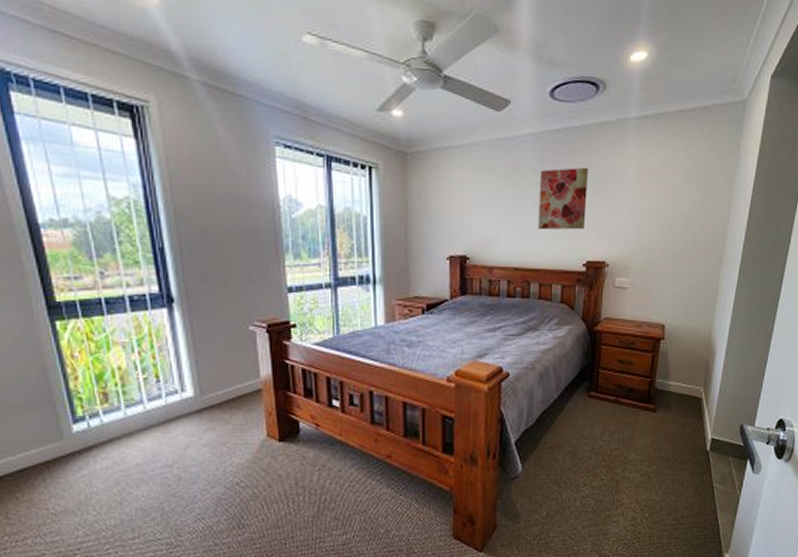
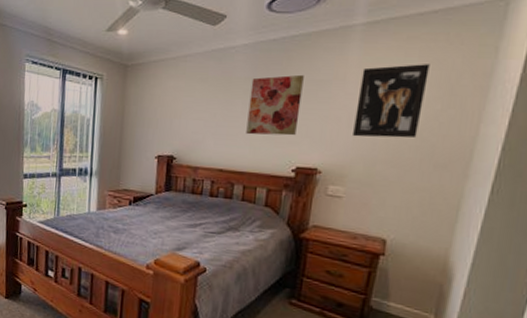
wall art: none [633,159,691,229] -> present [353,64,430,138]

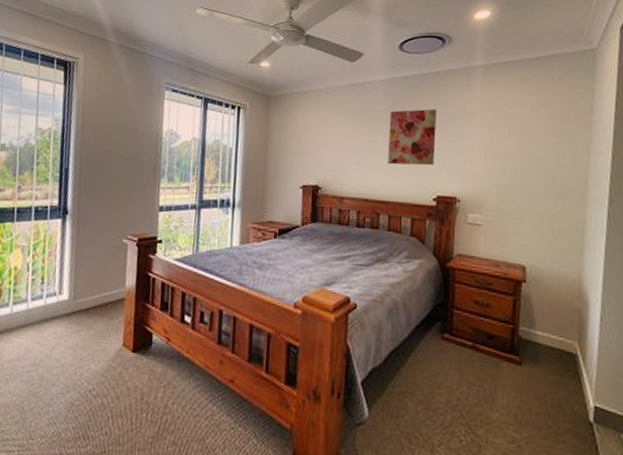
wall art: present [353,64,430,138] -> none [485,102,542,168]

